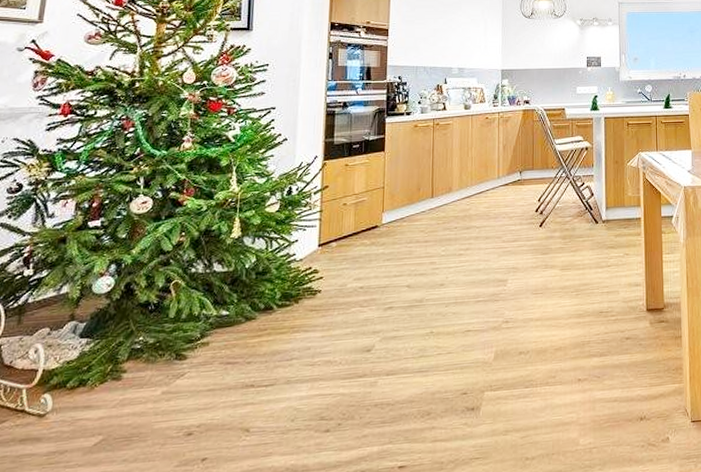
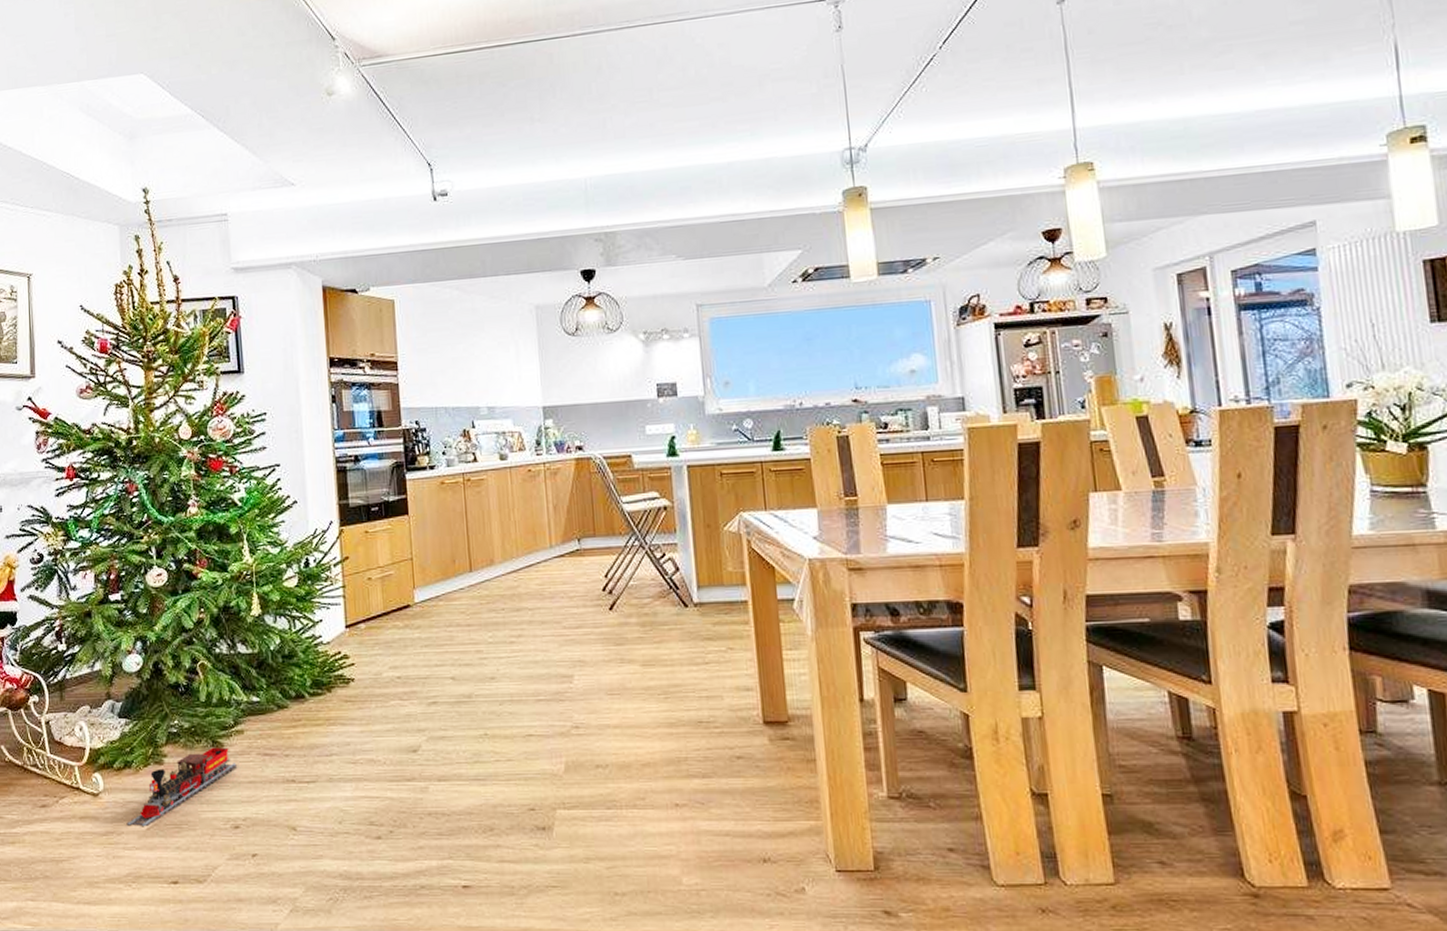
toy train: none [72,359,199,444] -> present [126,747,238,827]

